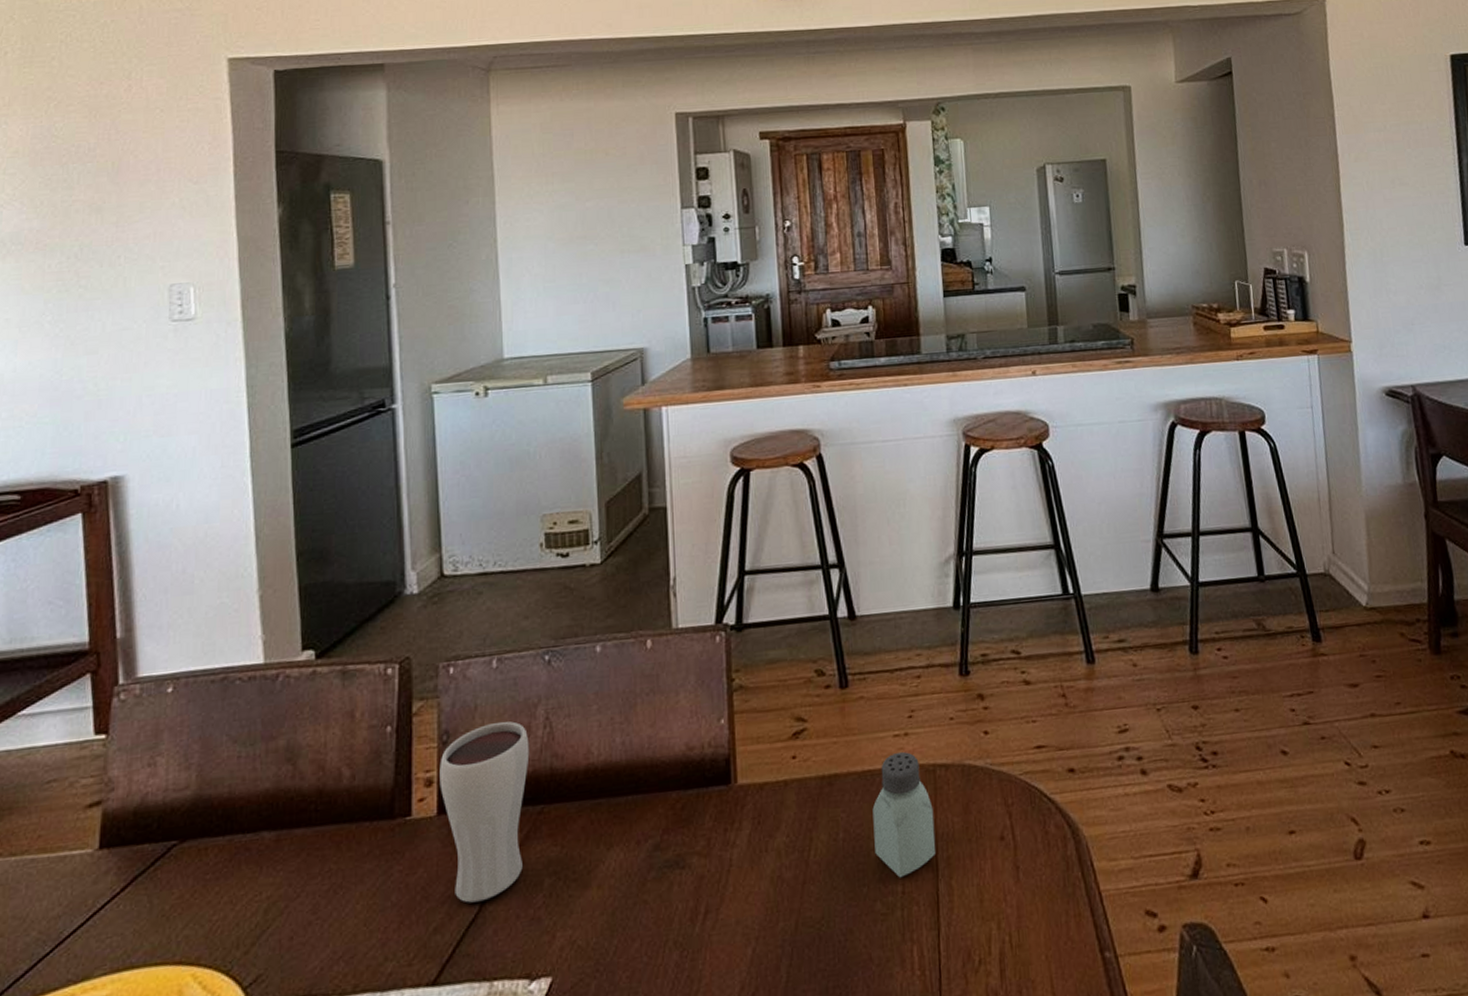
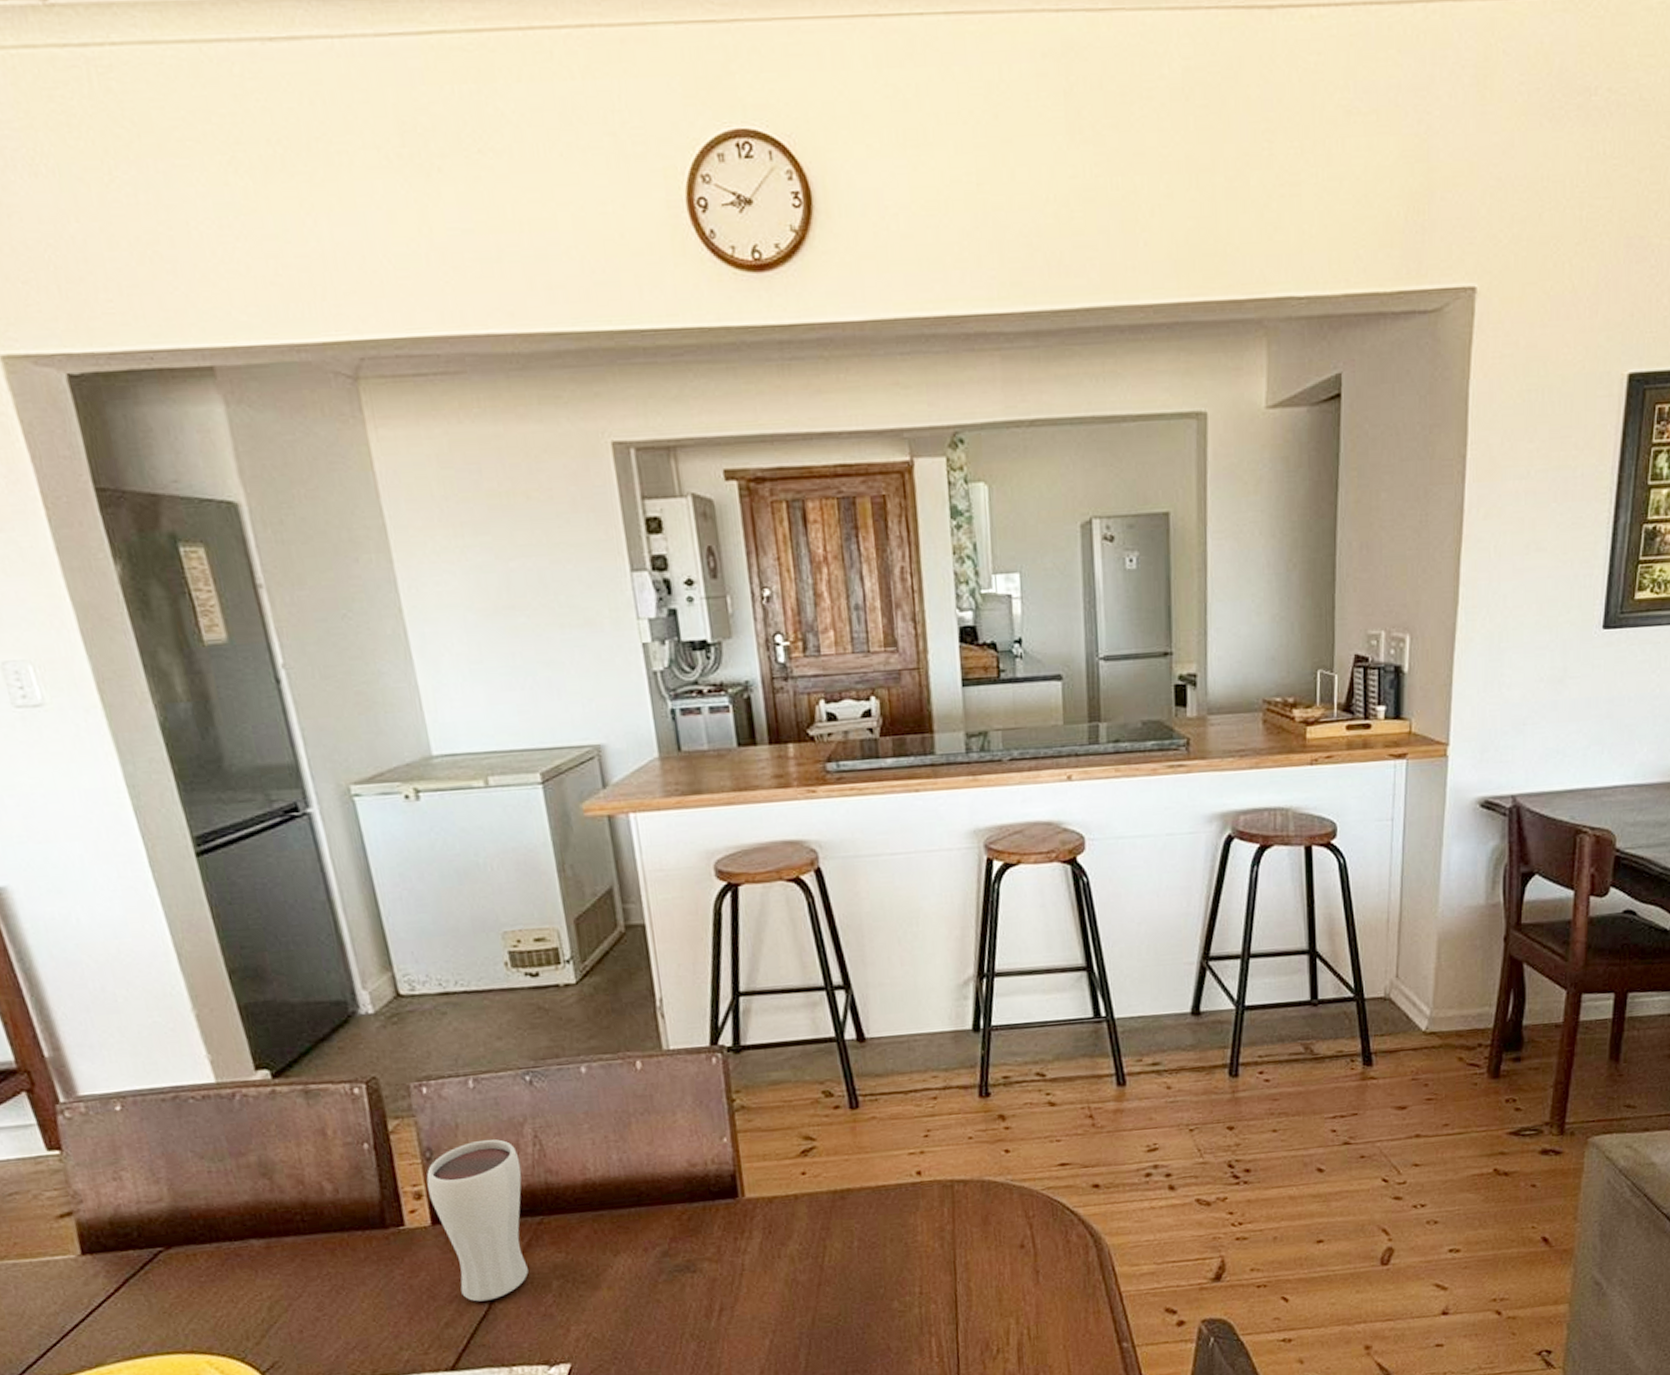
saltshaker: present [872,751,936,878] -> none [887,1168,954,1281]

